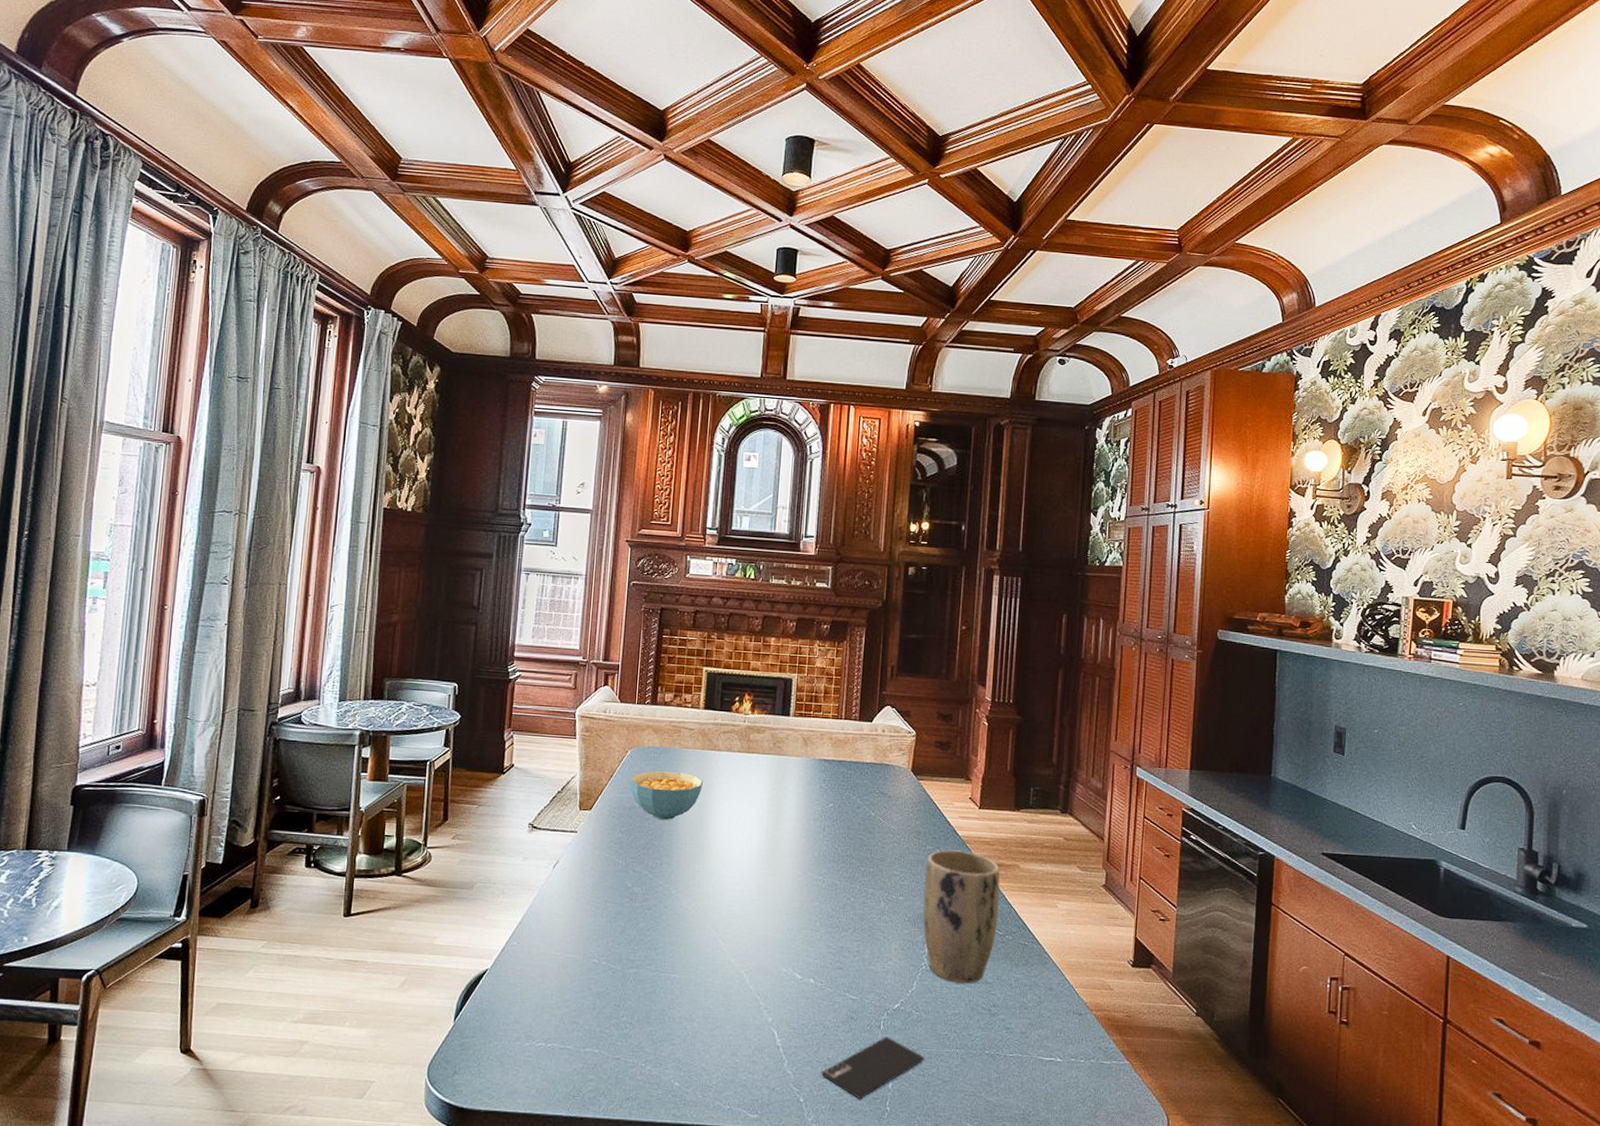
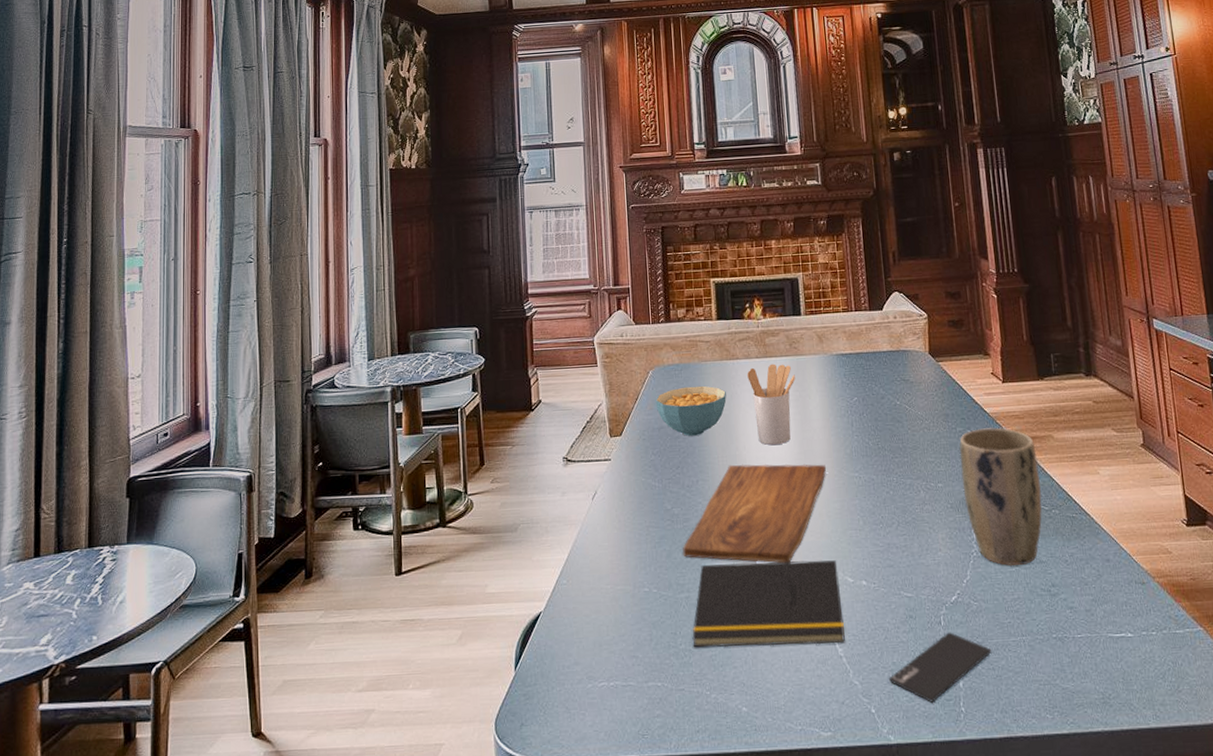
notepad: none [634,944,789,1035] -> present [692,560,845,648]
cutting board: none [636,852,791,953] -> present [682,464,826,563]
utensil holder: none [726,759,775,840] -> present [747,363,795,446]

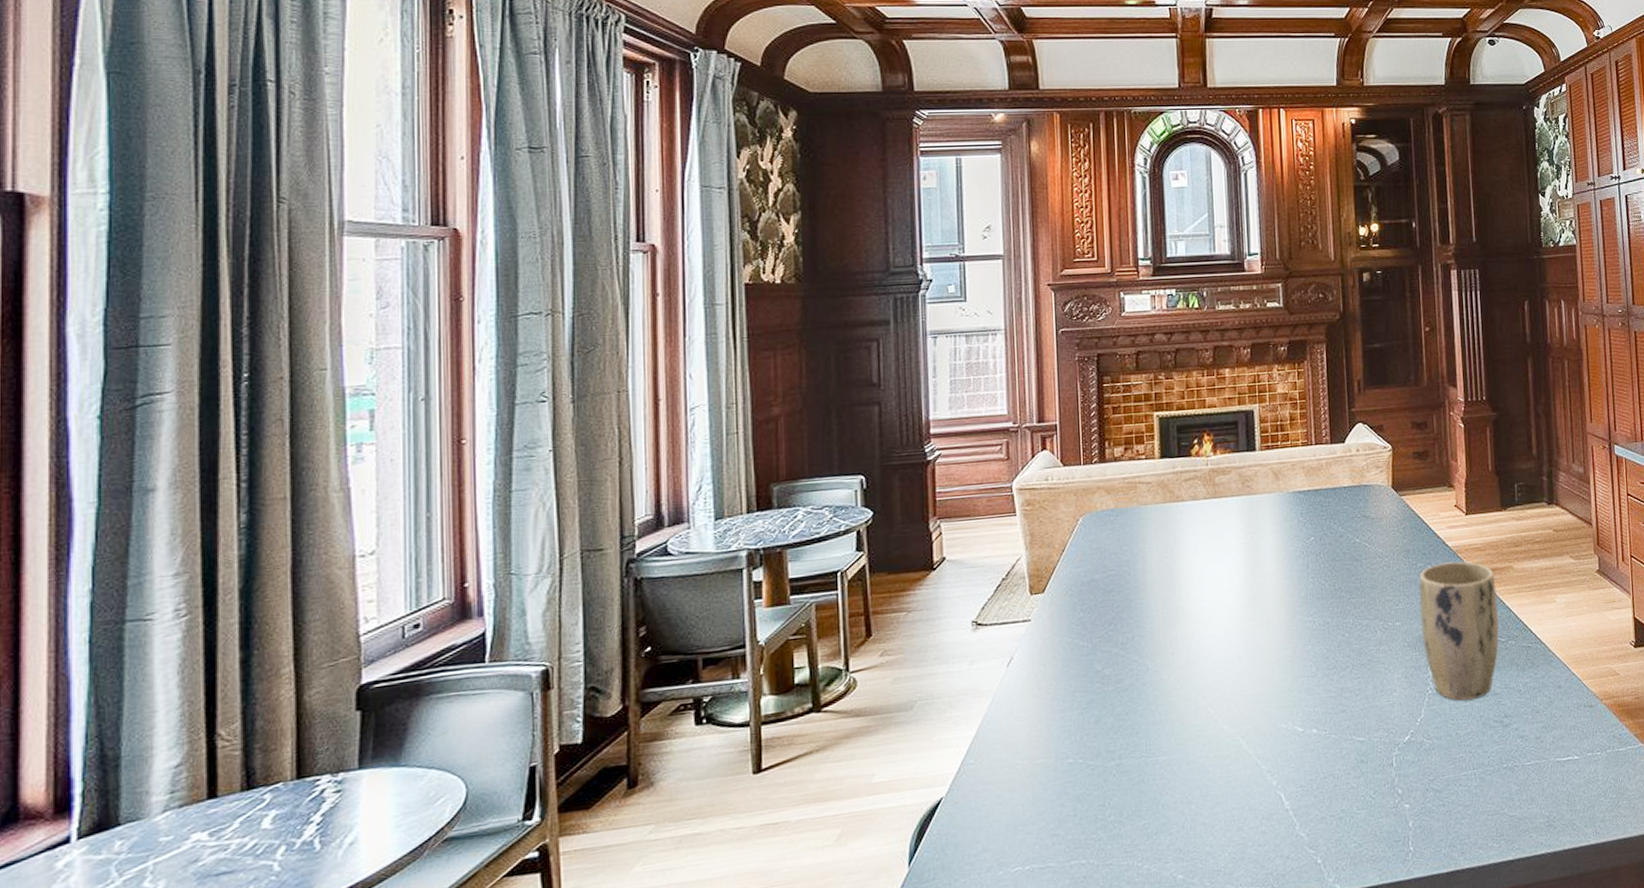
cereal bowl: present [655,385,727,436] -> none [1085,532,1169,589]
cutting board: present [682,464,826,563] -> none [1113,611,1278,722]
notepad: present [692,560,845,648] -> none [1123,710,1292,817]
utensil holder: present [747,363,795,446] -> none [1193,504,1247,593]
smartphone: present [889,632,992,703] -> none [1337,772,1443,846]

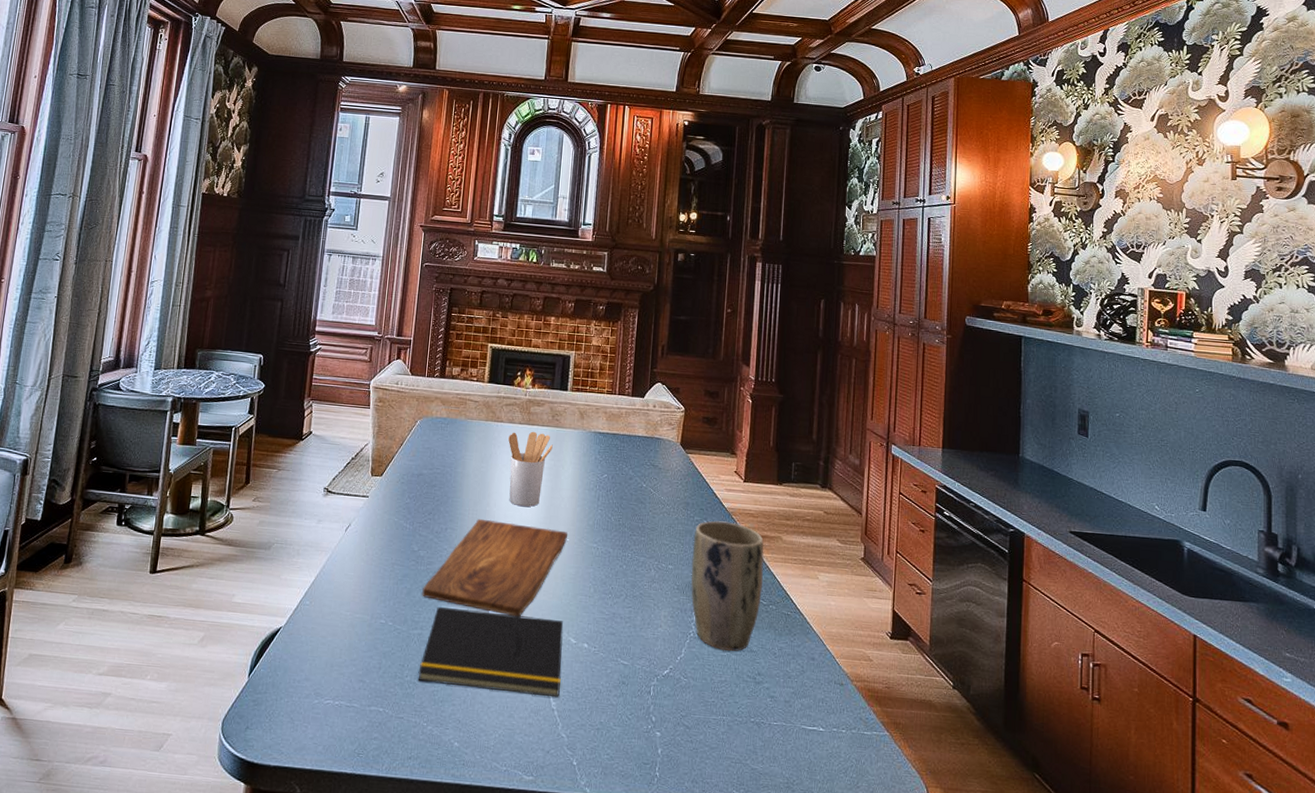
cutting board: none [1113,611,1278,722] -> present [421,518,567,617]
notepad: none [1123,710,1292,817] -> present [418,606,564,698]
utensil holder: none [1193,504,1247,593] -> present [508,431,553,507]

